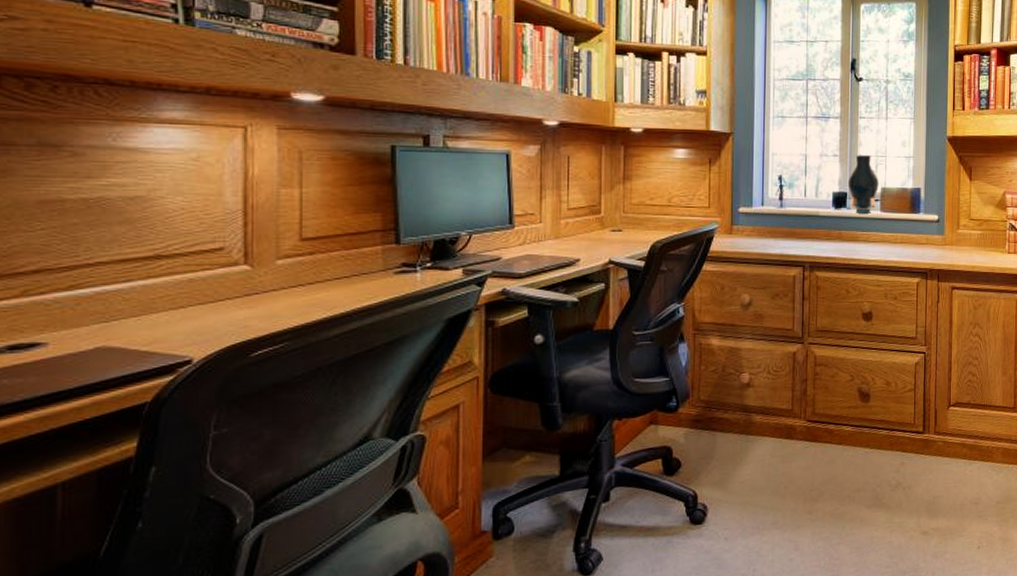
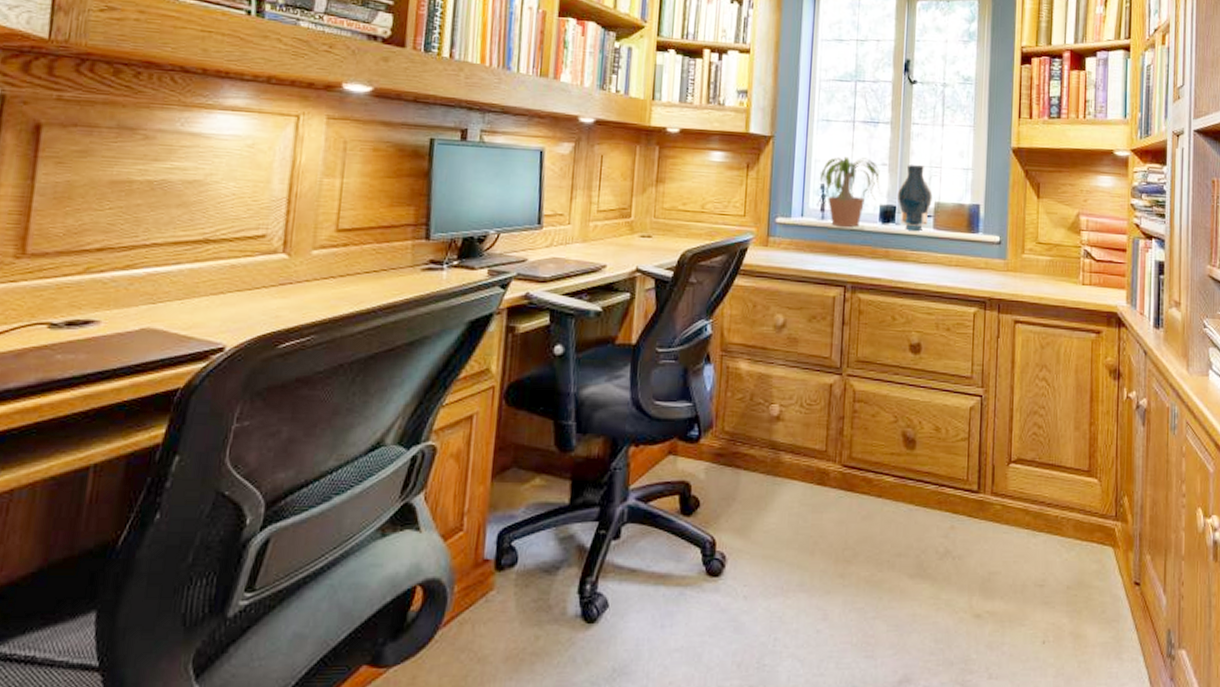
potted plant: none [773,149,833,213] -> present [814,156,880,227]

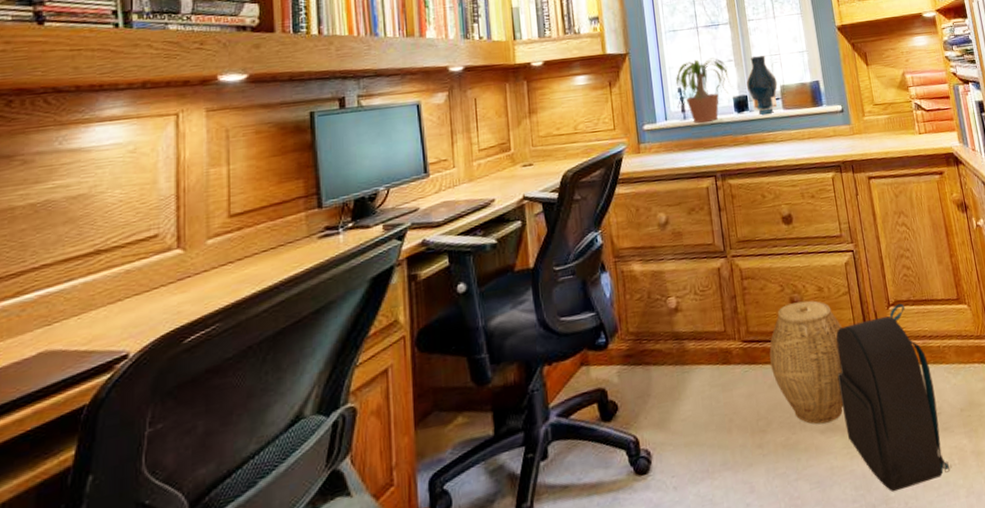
woven basket: none [868,437,953,568] -> present [769,300,844,425]
backpack: none [937,462,1043,654] -> present [835,303,951,493]

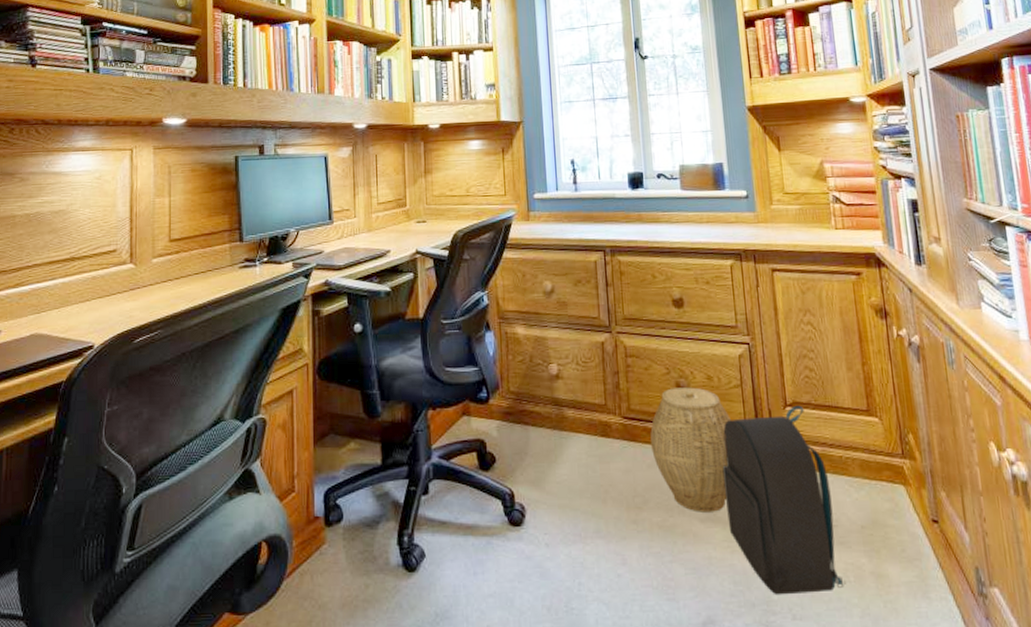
potted plant: present [673,57,731,123] -> none [565,131,626,196]
vase: present [746,55,778,115] -> none [642,133,677,193]

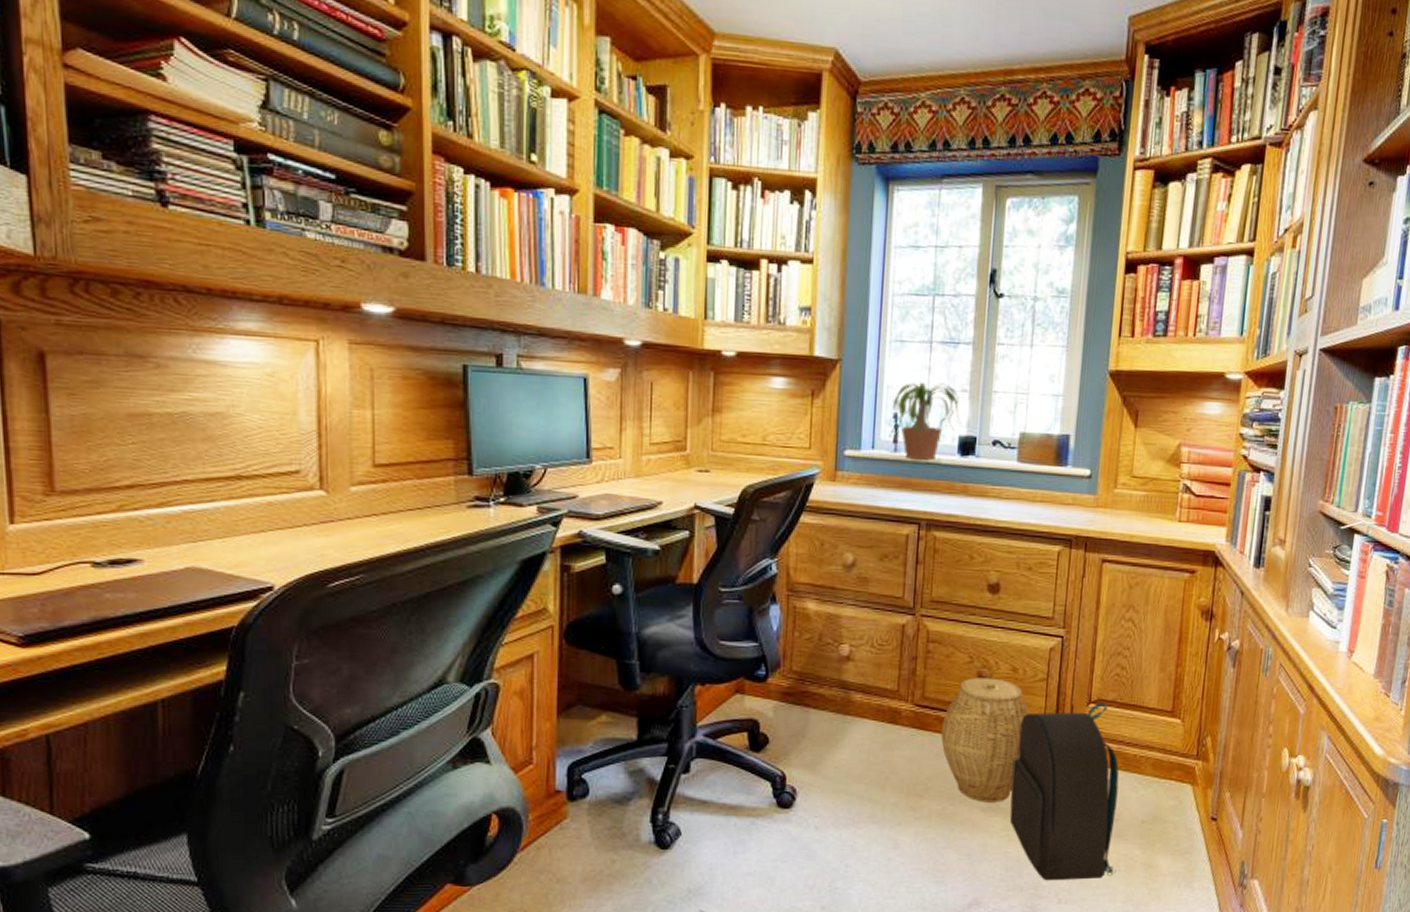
potted plant: none [565,131,626,196] -> present [886,382,960,460]

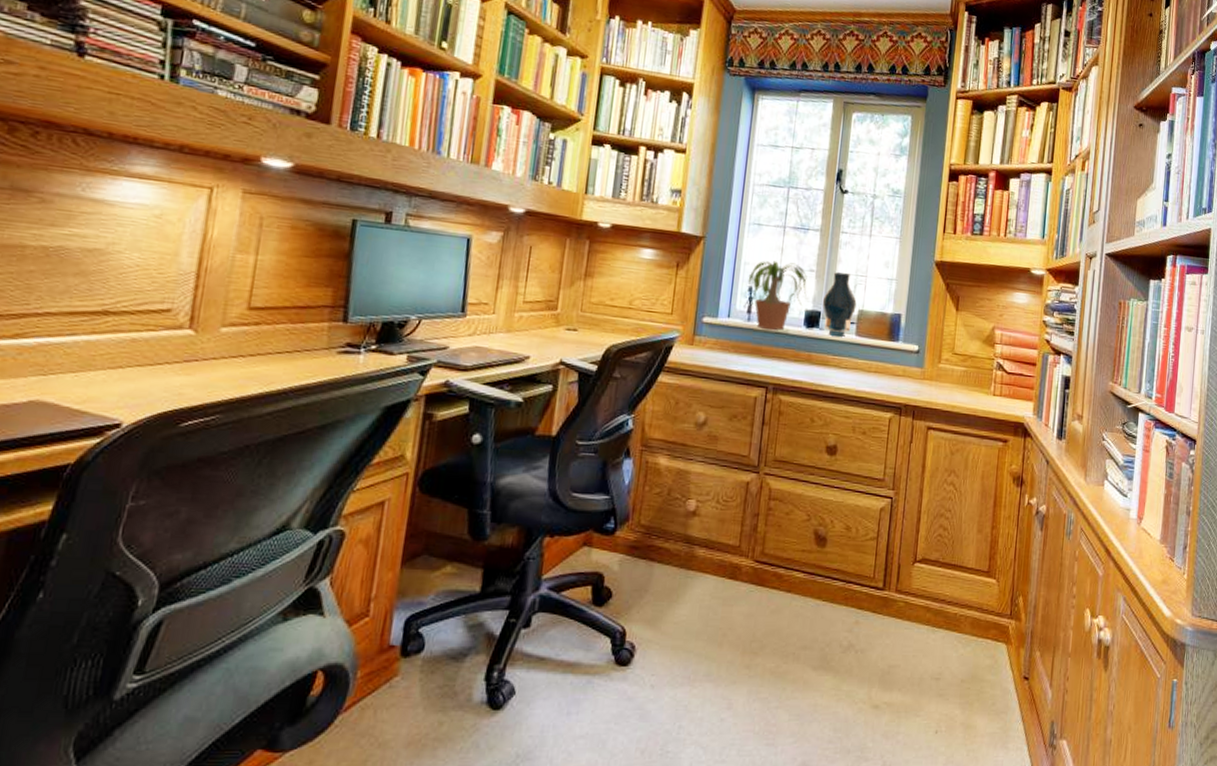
woven basket: present [941,678,1030,802] -> none [778,535,861,661]
vase: none [977,391,1018,464] -> present [822,272,857,337]
backpack: present [1009,702,1120,881] -> none [839,562,941,743]

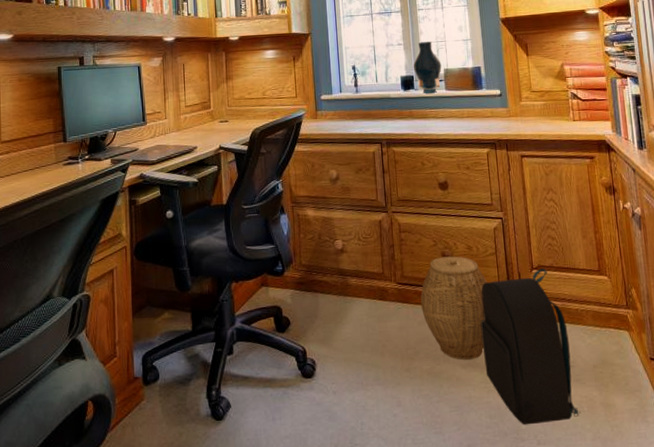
potted plant: present [742,261,807,330] -> none [348,41,400,97]
woven basket: none [778,535,861,661] -> present [420,256,487,360]
backpack: none [839,562,941,743] -> present [480,268,580,425]

